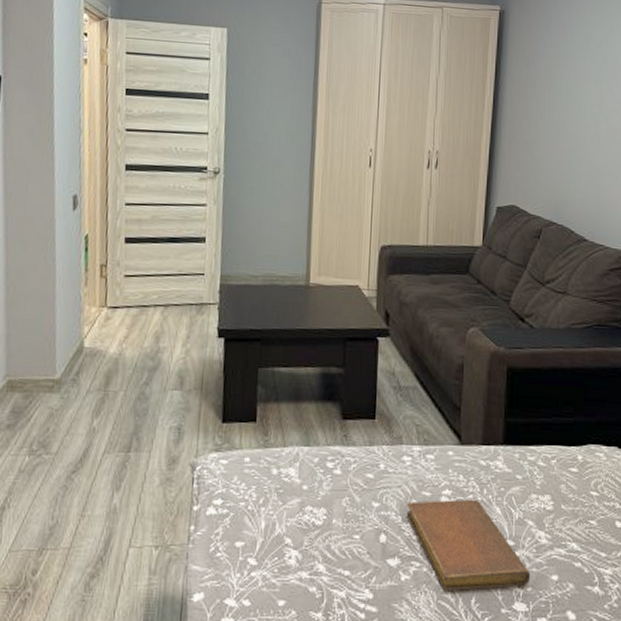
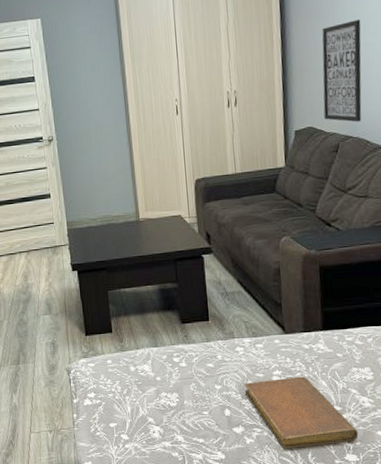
wall art: none [529,97,577,209] -> present [322,20,362,122]

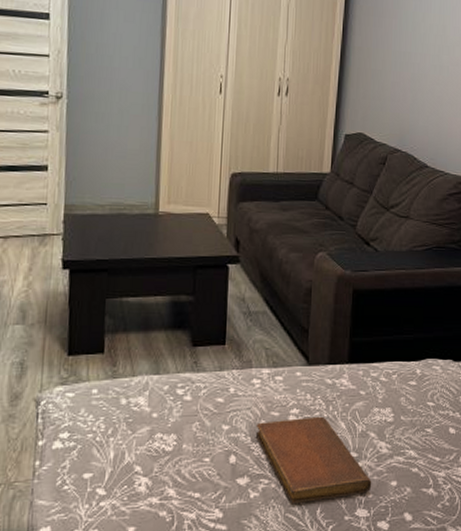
wall art: present [322,20,362,122] -> none [376,28,422,136]

